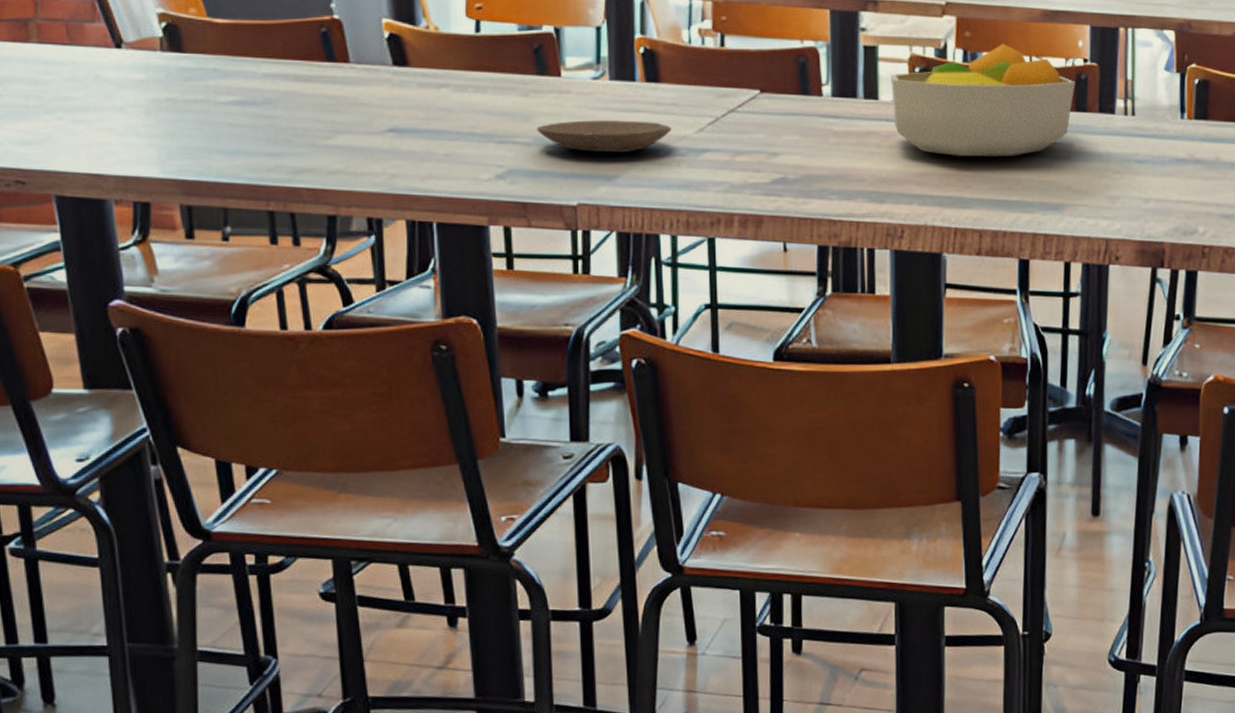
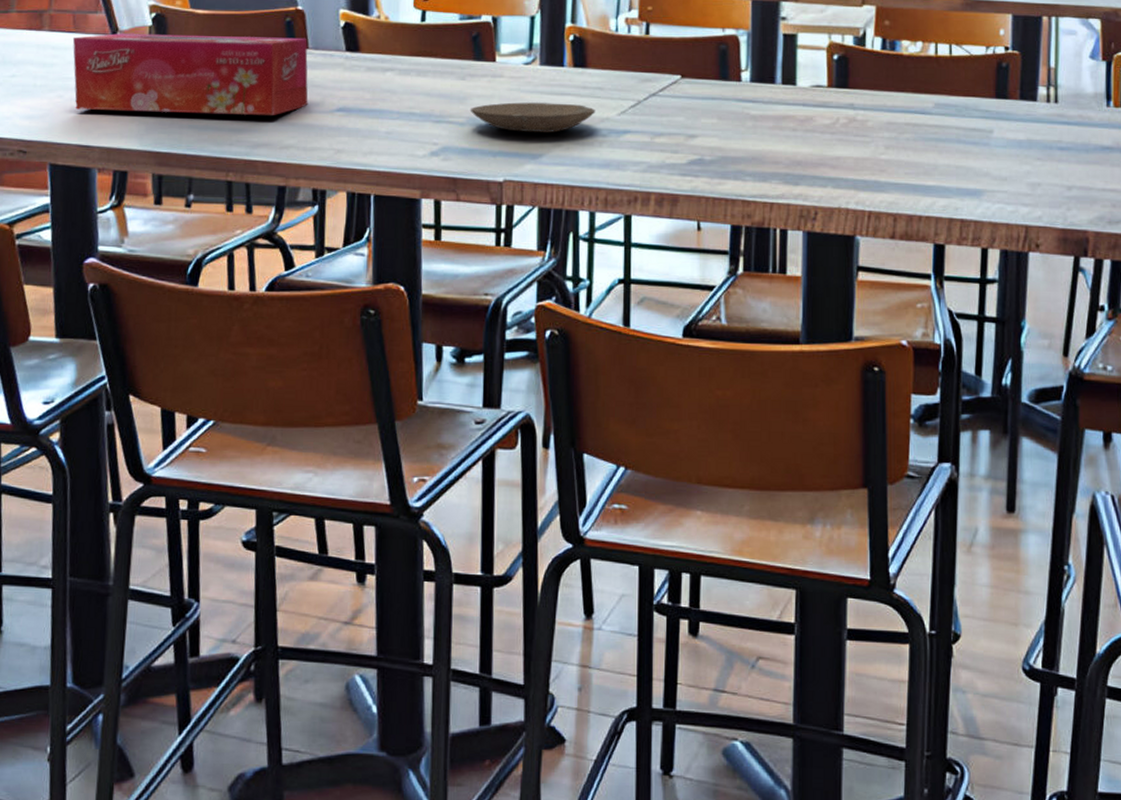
tissue box: none [67,46,354,137] -> present [72,33,308,115]
fruit bowl: present [891,43,1076,156] -> none [809,32,996,142]

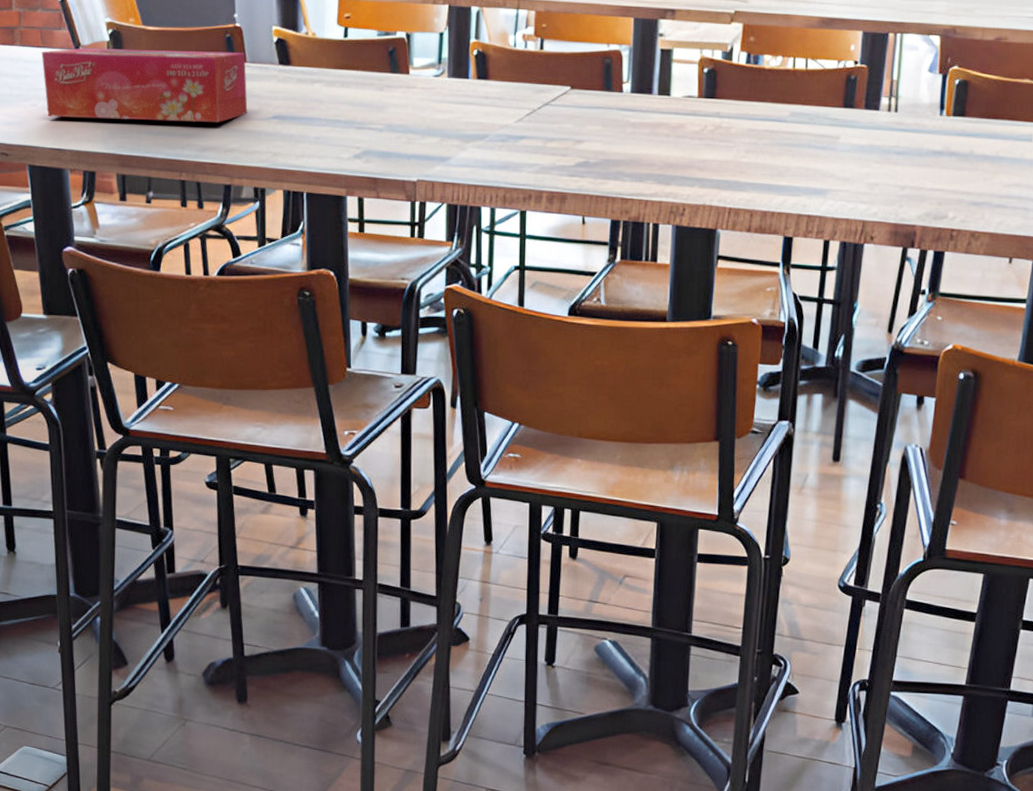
plate: present [470,102,595,133] -> none [387,111,496,138]

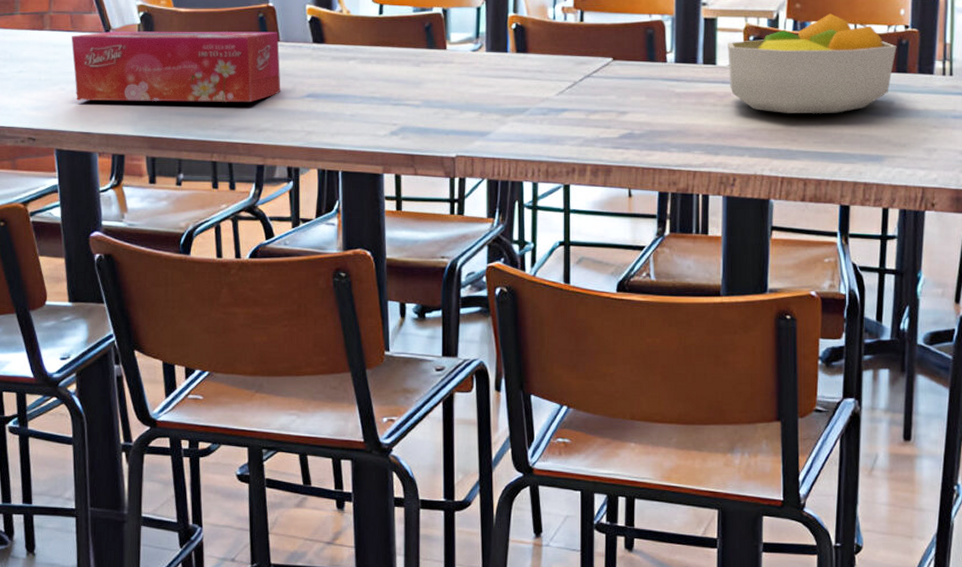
fruit bowl: none [682,47,846,147] -> present [728,13,897,113]

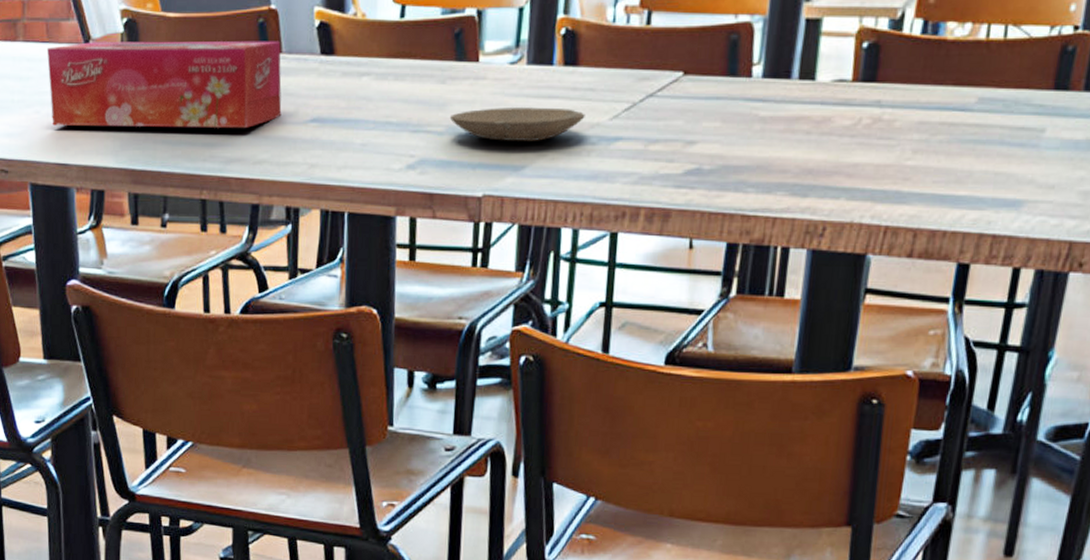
plate: none [424,85,536,112] -> present [449,107,585,141]
fruit bowl: present [728,13,897,113] -> none [830,10,1060,144]

